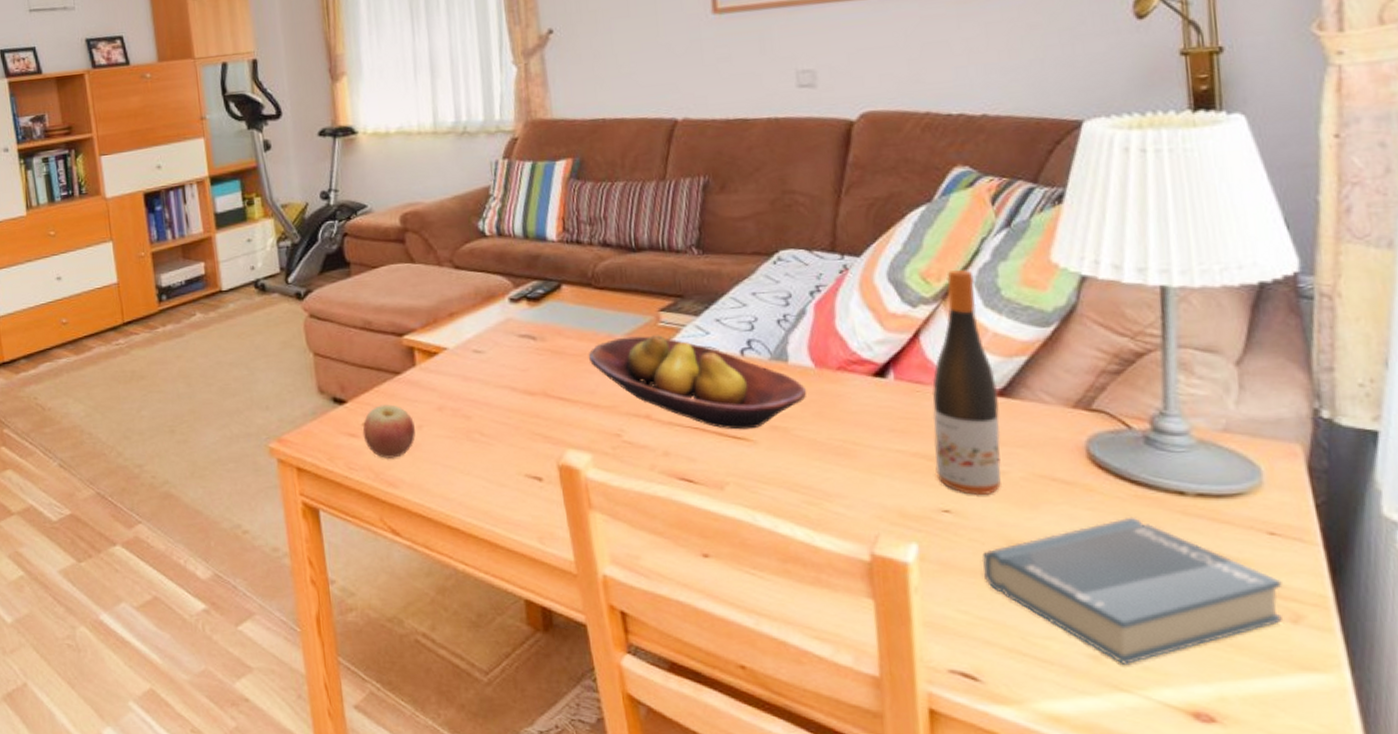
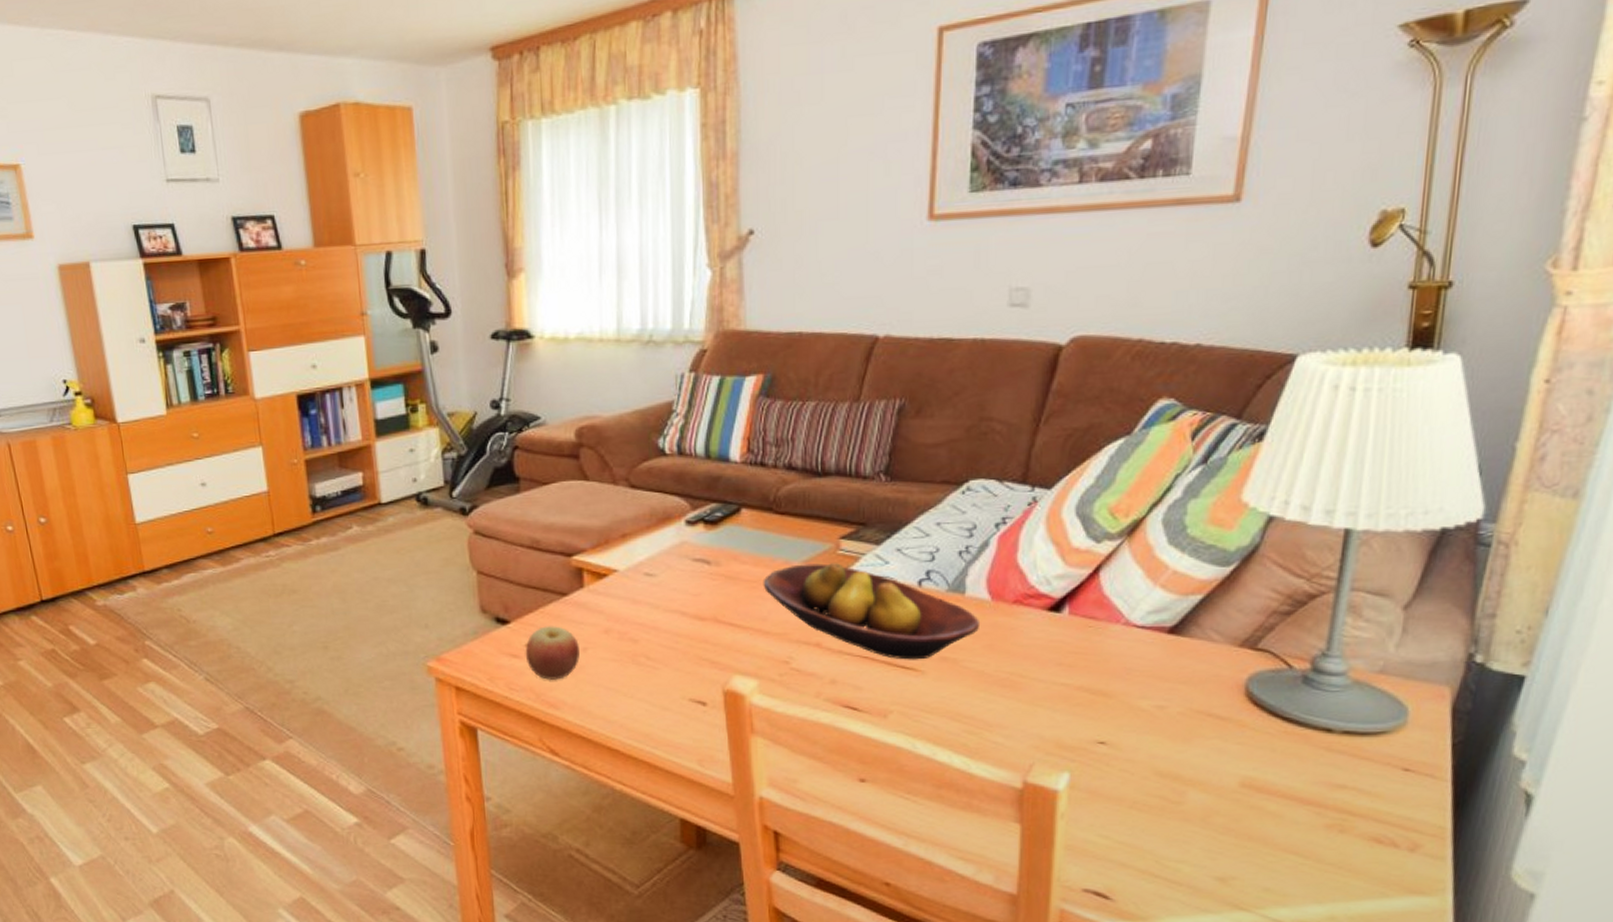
wine bottle: present [931,268,1002,496] -> none [1097,505,1169,729]
hardback book: present [981,516,1283,664] -> none [1128,751,1407,886]

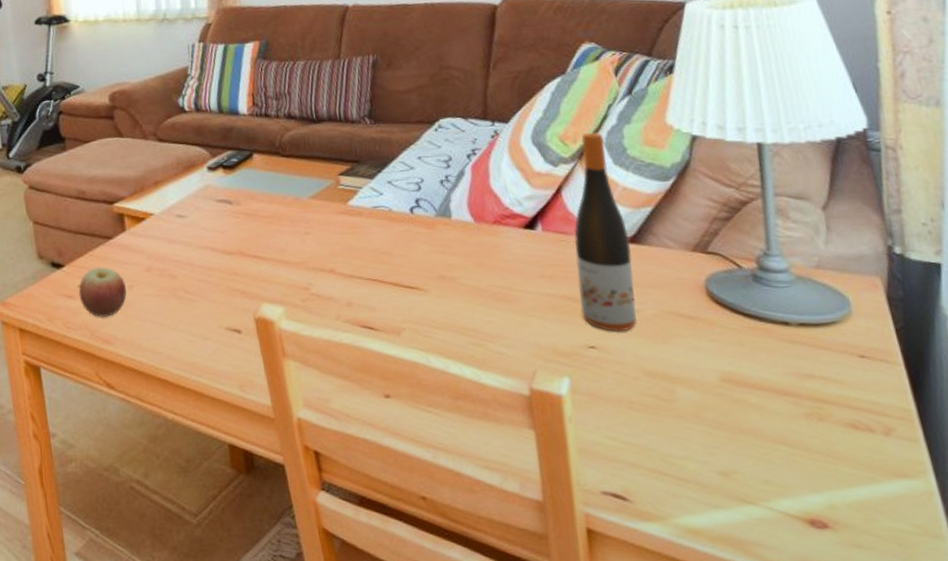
fruit bowl: present [763,563,981,660] -> none [278,197,469,280]
wine bottle: none [1097,505,1169,729] -> present [574,131,637,333]

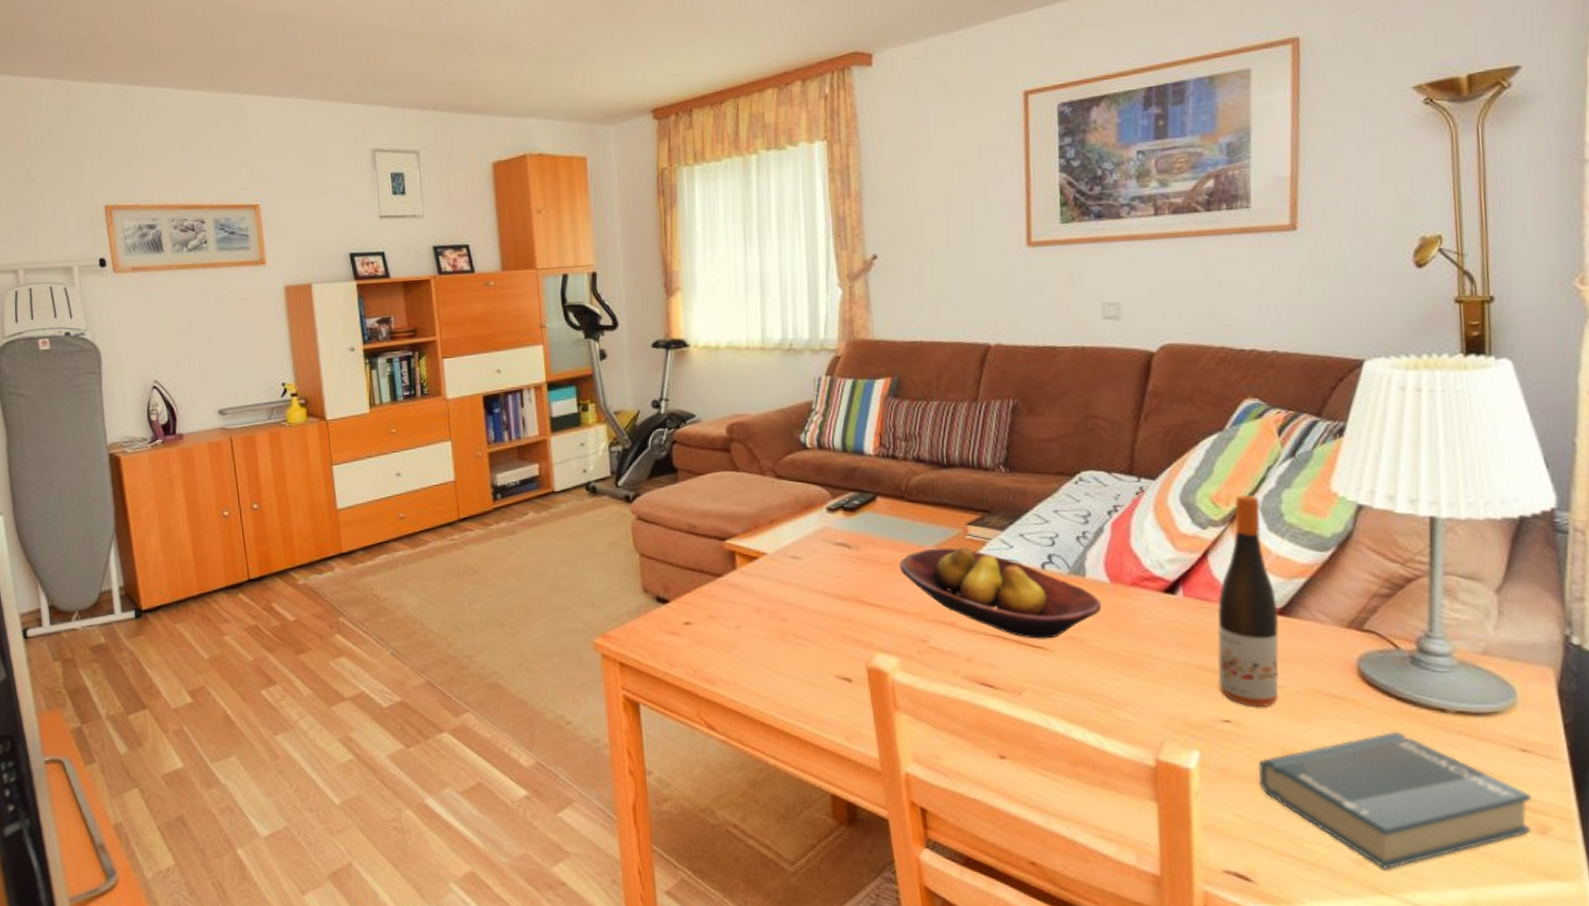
apple: present [78,266,127,317] -> none [683,604,734,656]
fruit bowl: none [278,197,469,280] -> present [899,547,1102,639]
hardback book: none [624,346,876,479] -> present [1258,731,1532,869]

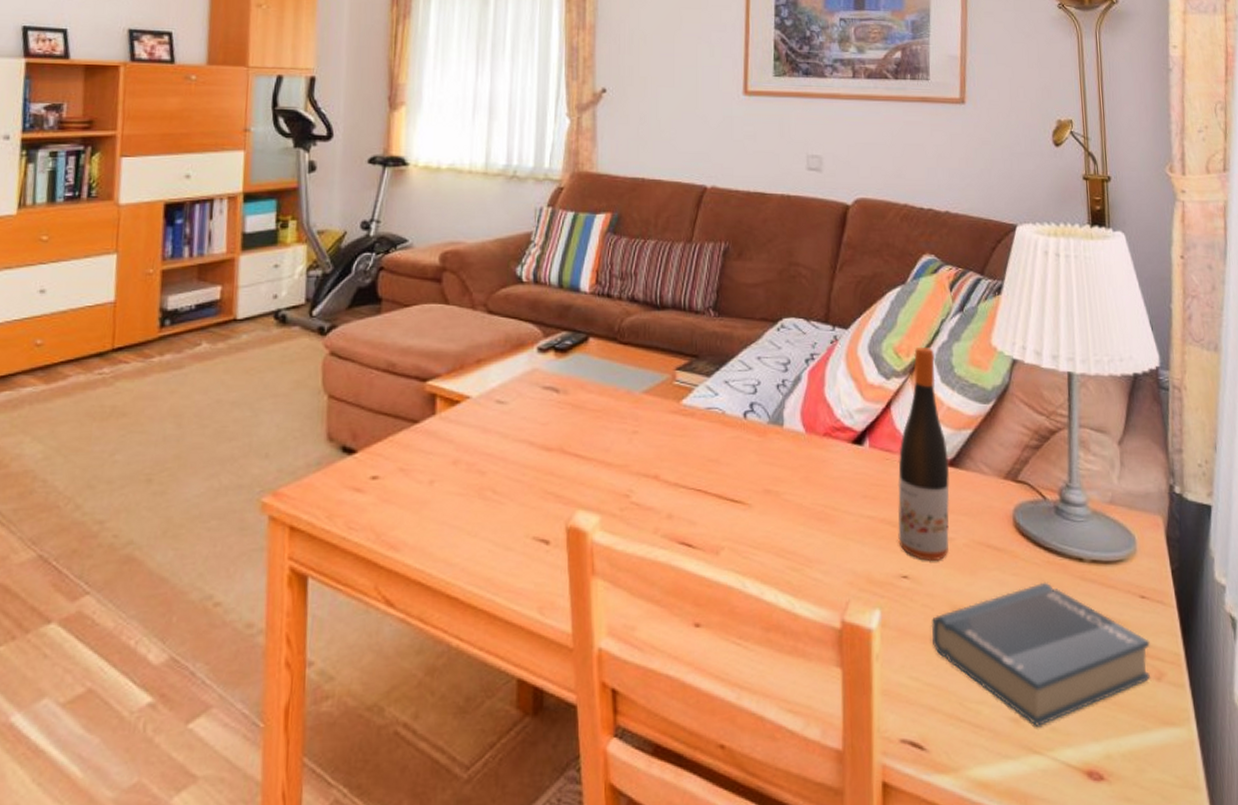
fruit bowl: present [899,547,1102,639] -> none [606,394,798,493]

